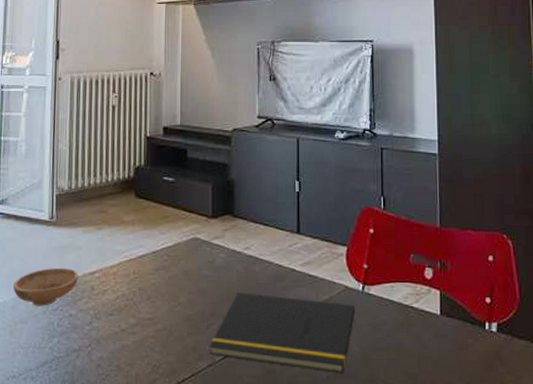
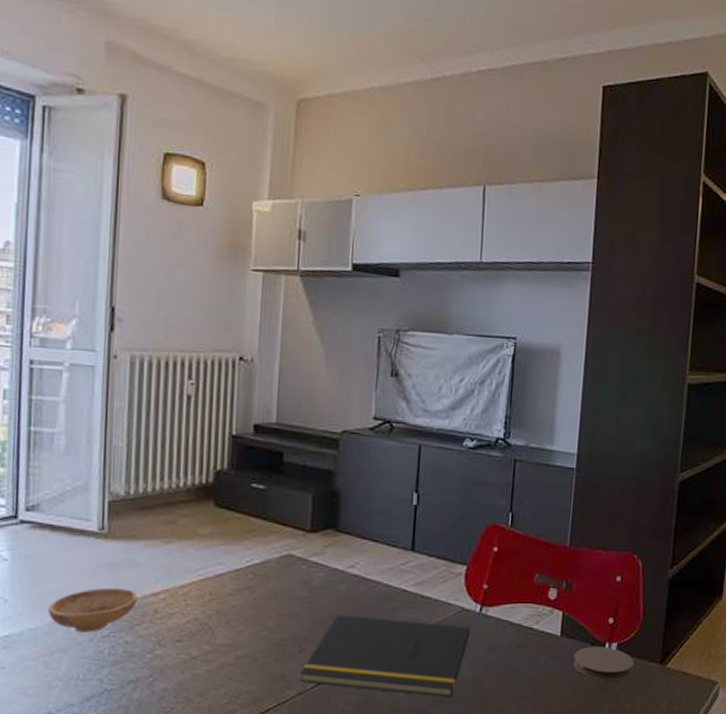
coaster: none [455,326,517,361] -> present [573,646,634,680]

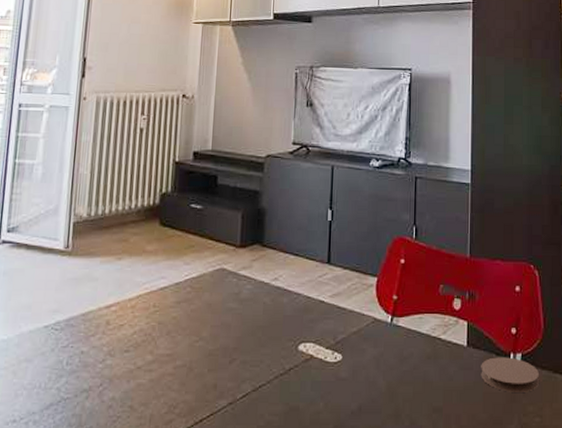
bowl: present [48,587,138,633] -> none [19,300,93,343]
notepad: present [300,615,471,697] -> none [230,326,384,408]

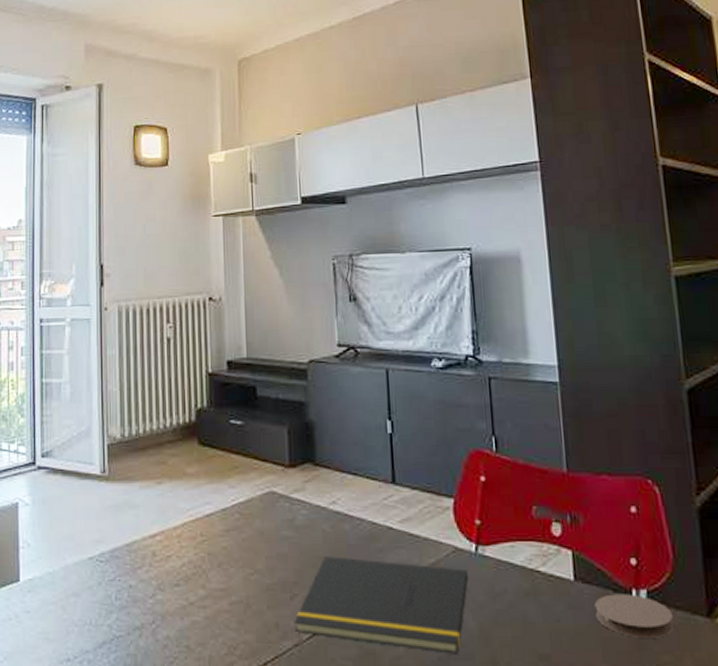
notepad: none [230,326,384,408] -> present [294,556,469,654]

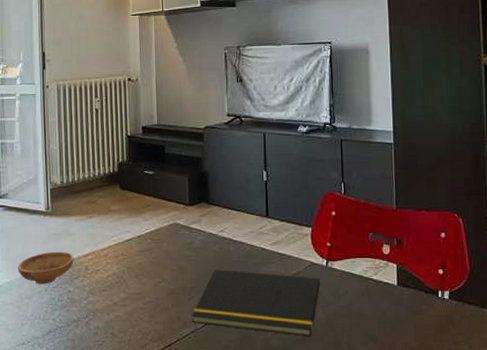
bowl: none [63,530,137,576] -> present [18,251,74,284]
coaster: present [594,594,675,638] -> none [411,294,468,324]

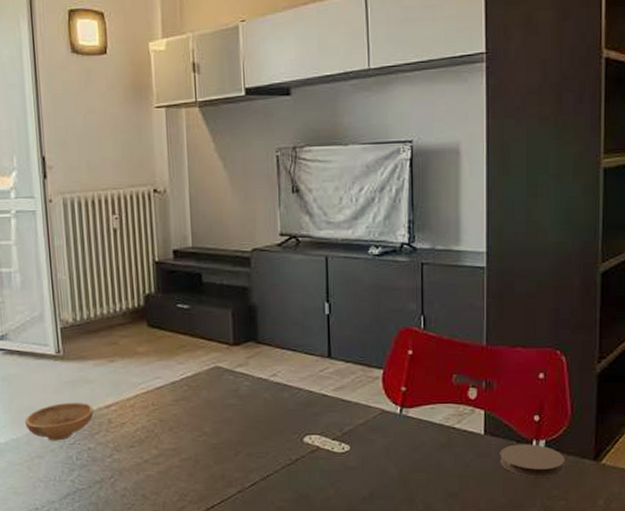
notepad: present [191,269,321,337] -> none [238,420,393,494]
coaster: none [411,294,468,324] -> present [500,444,566,477]

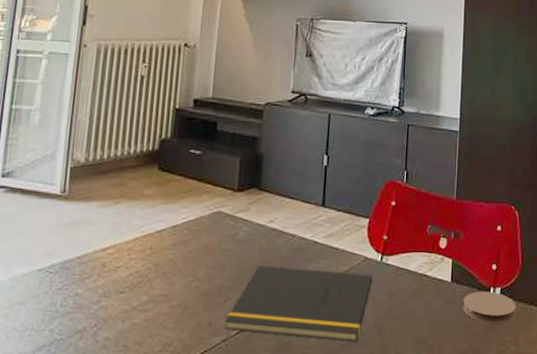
bowl: present [25,402,94,441] -> none [12,244,89,286]
notepad: none [238,420,393,494] -> present [224,266,373,342]

